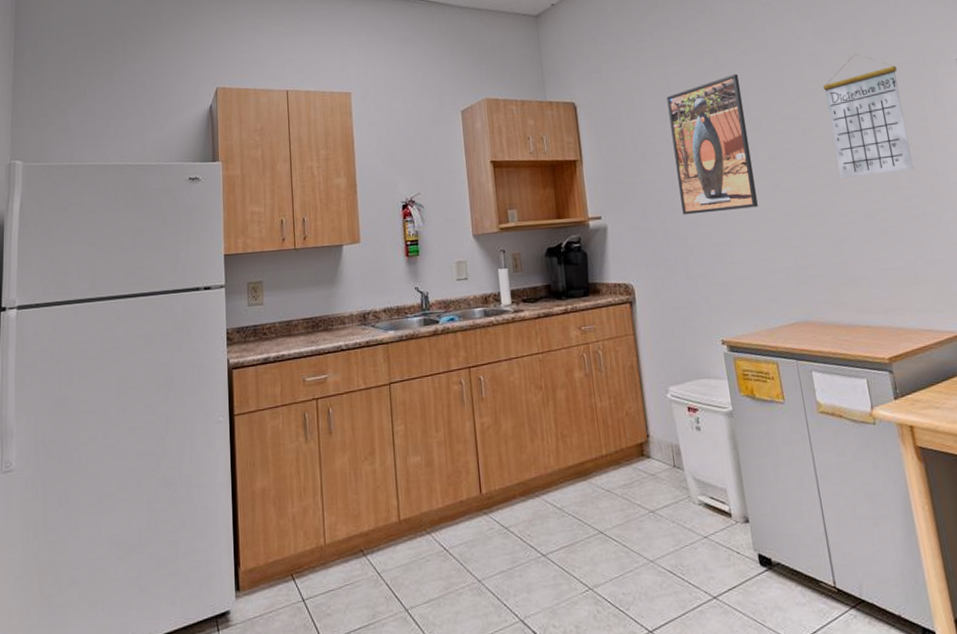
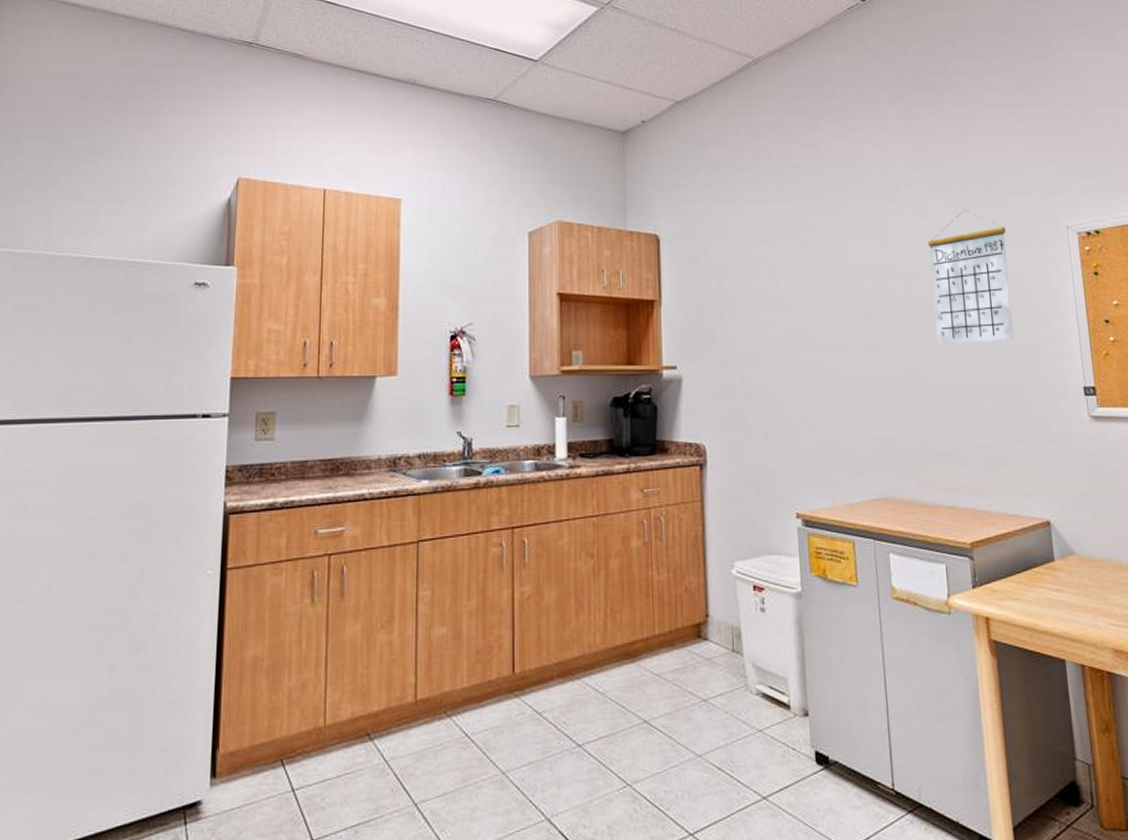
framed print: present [666,74,758,215] -> none [760,219,848,372]

